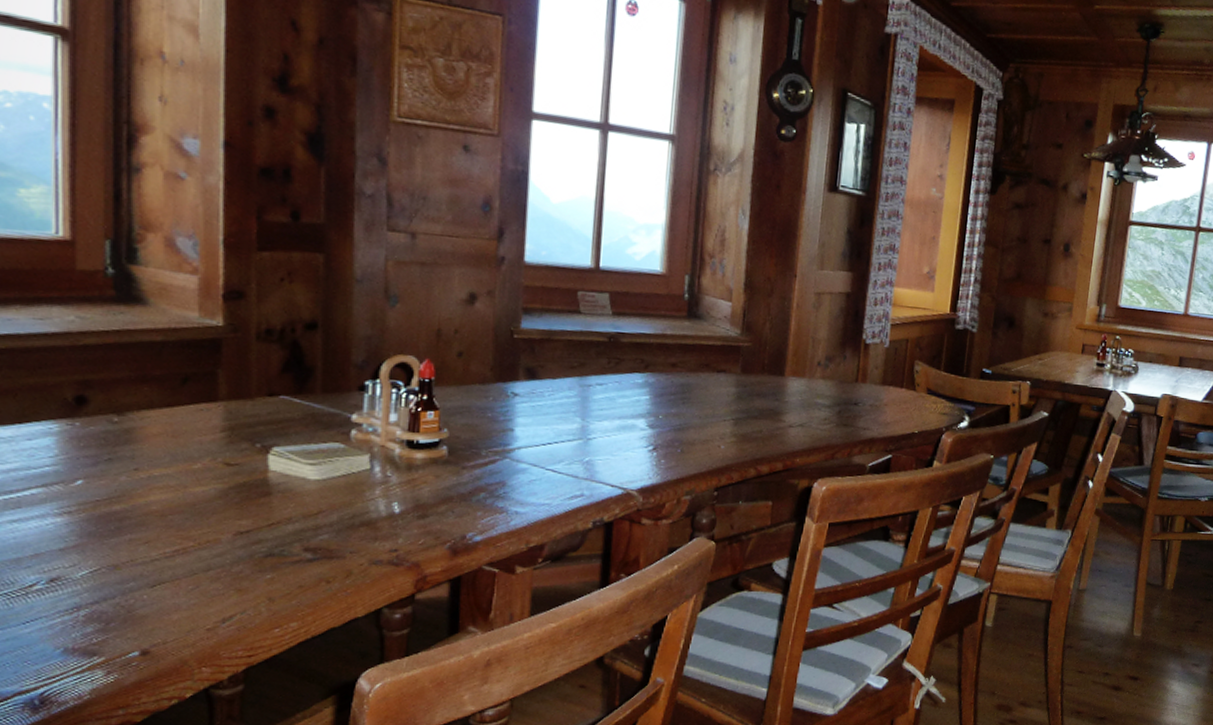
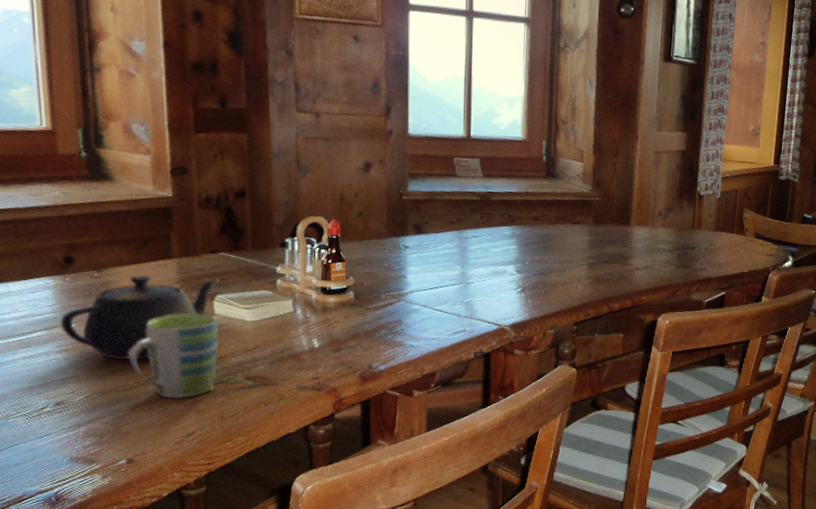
teapot: none [63,420,277,527] -> present [60,274,219,361]
mug: none [152,468,273,575] -> present [129,313,219,399]

